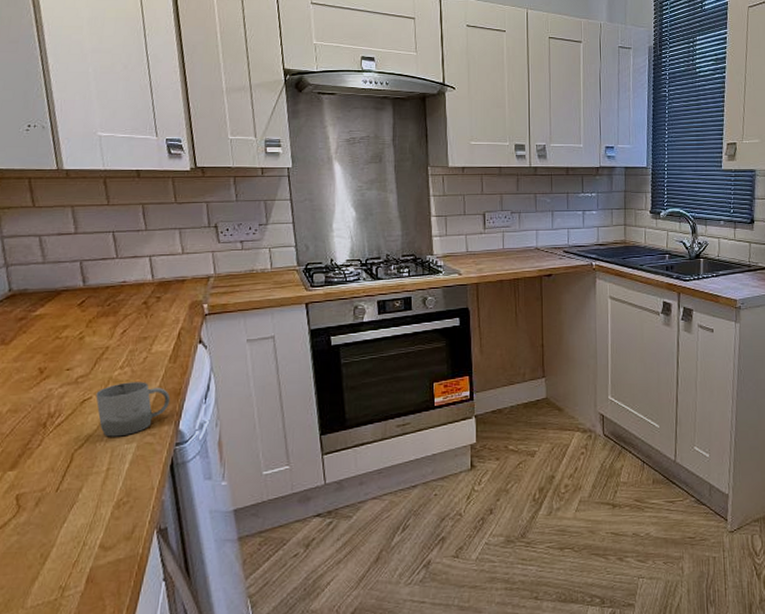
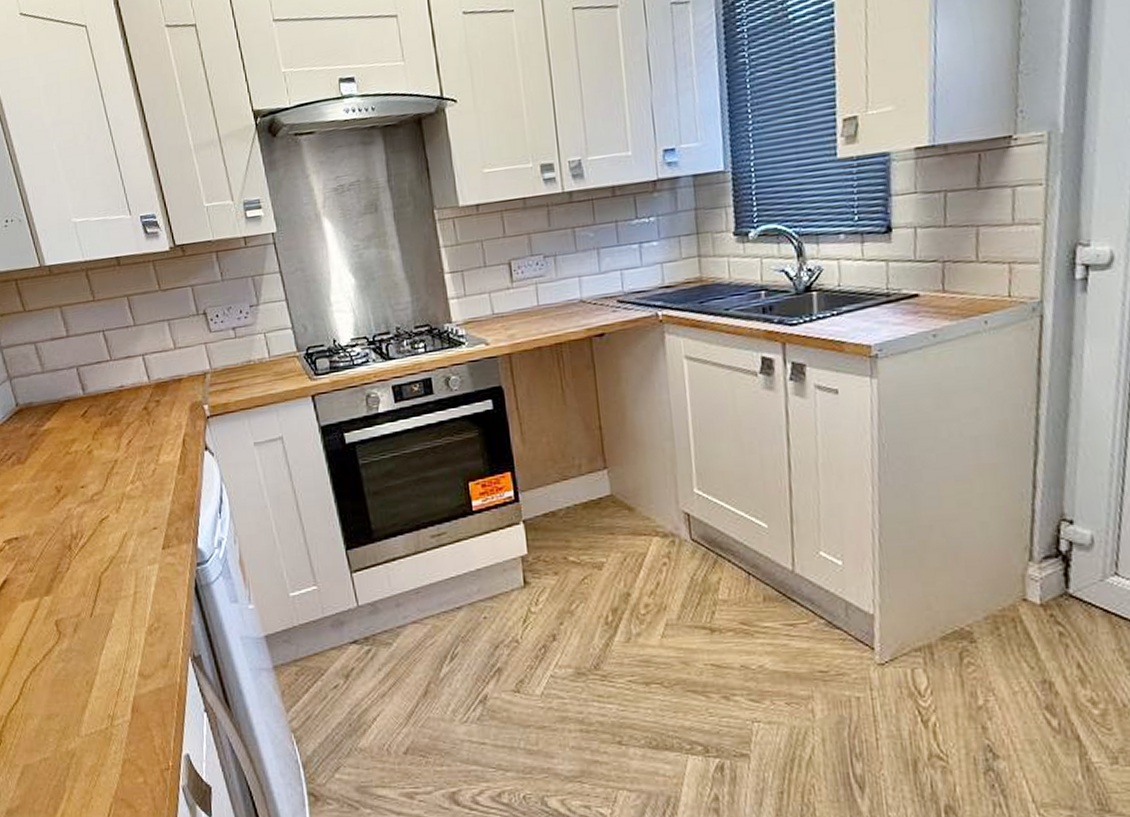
cup: present [96,382,171,437] -> none [112,496,185,558]

